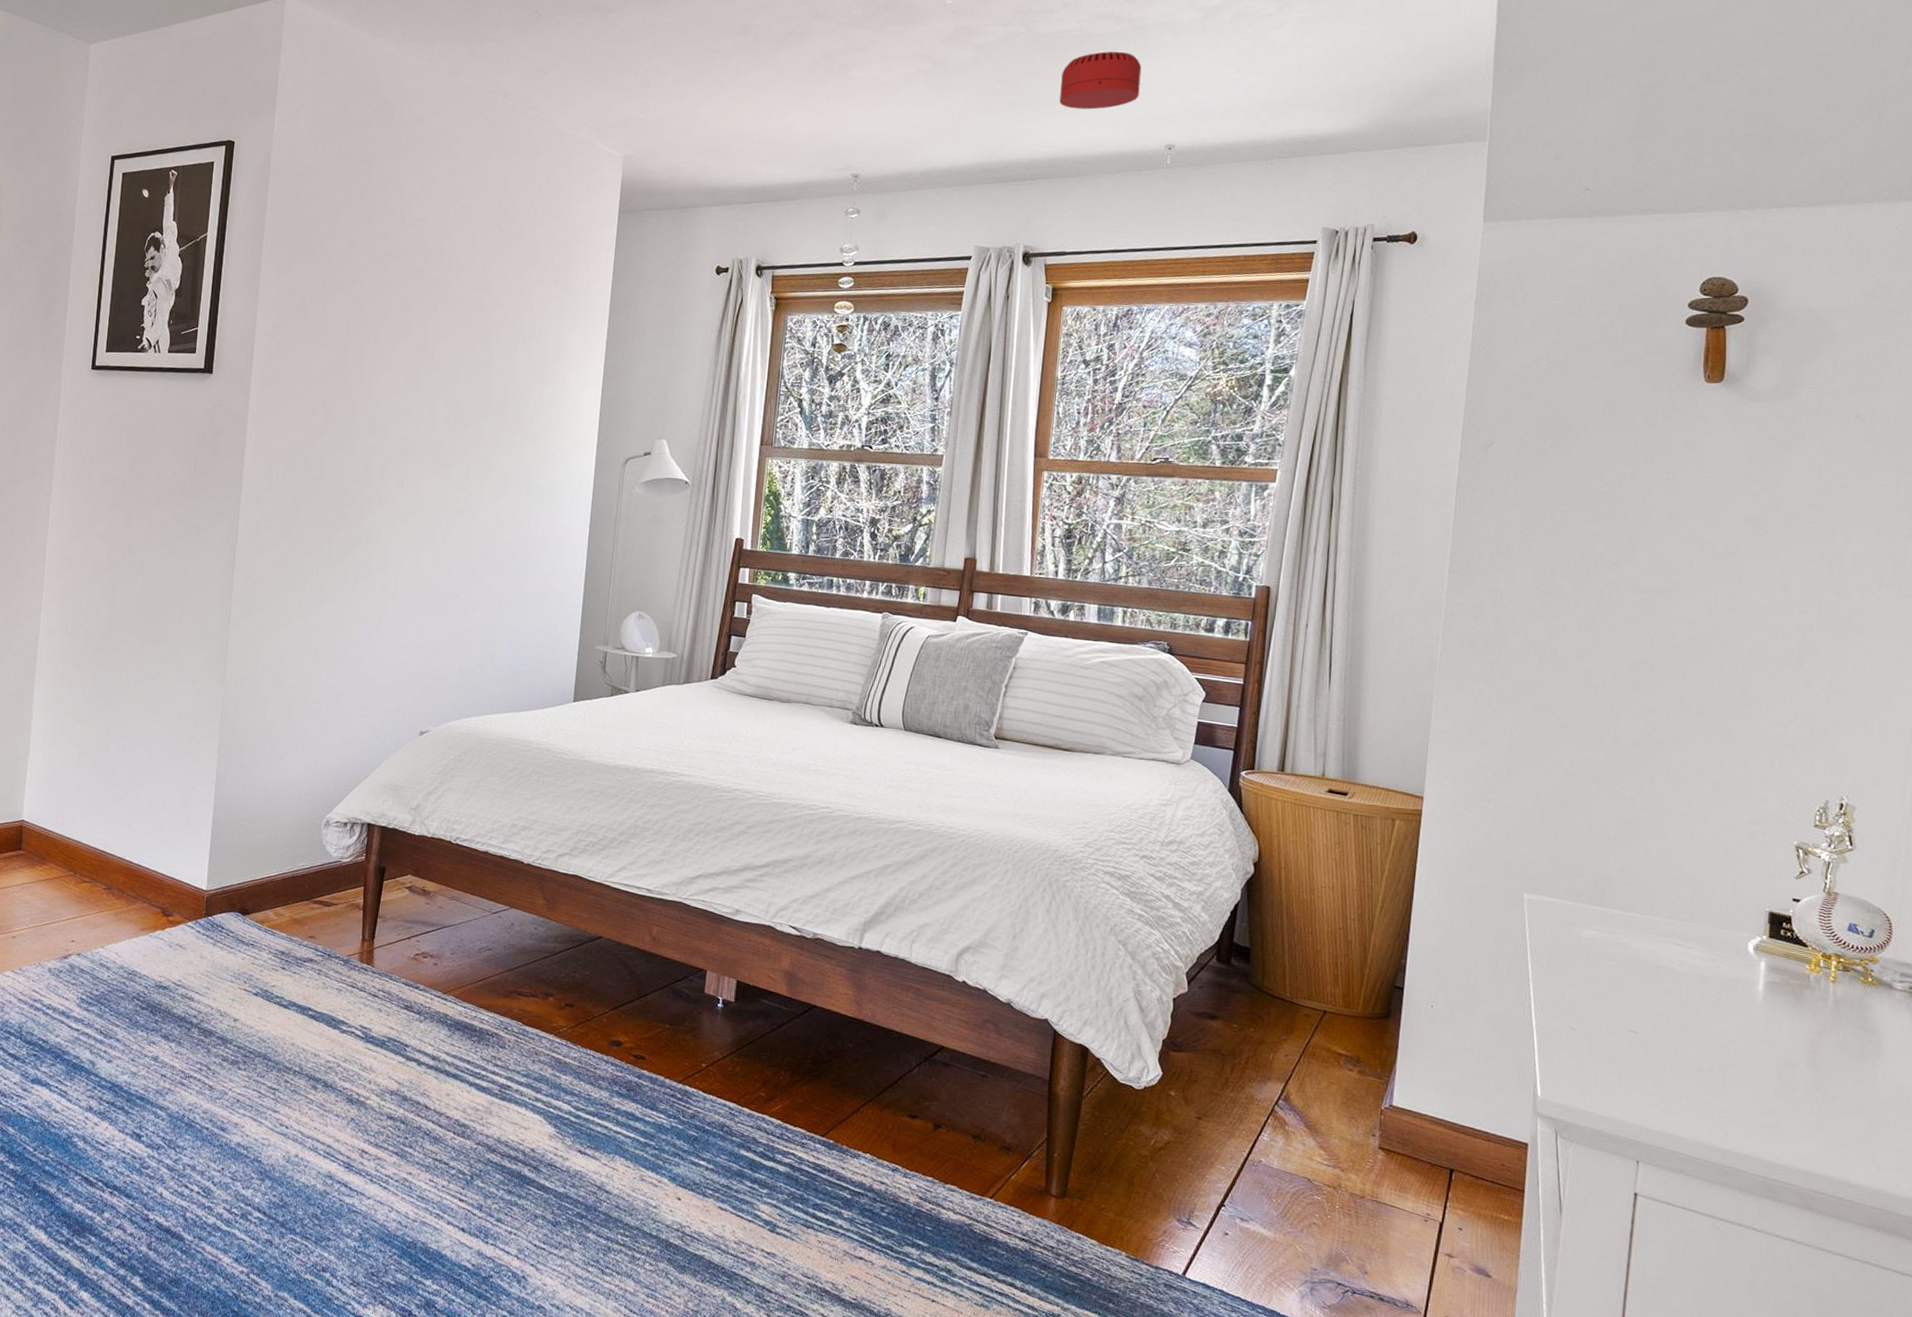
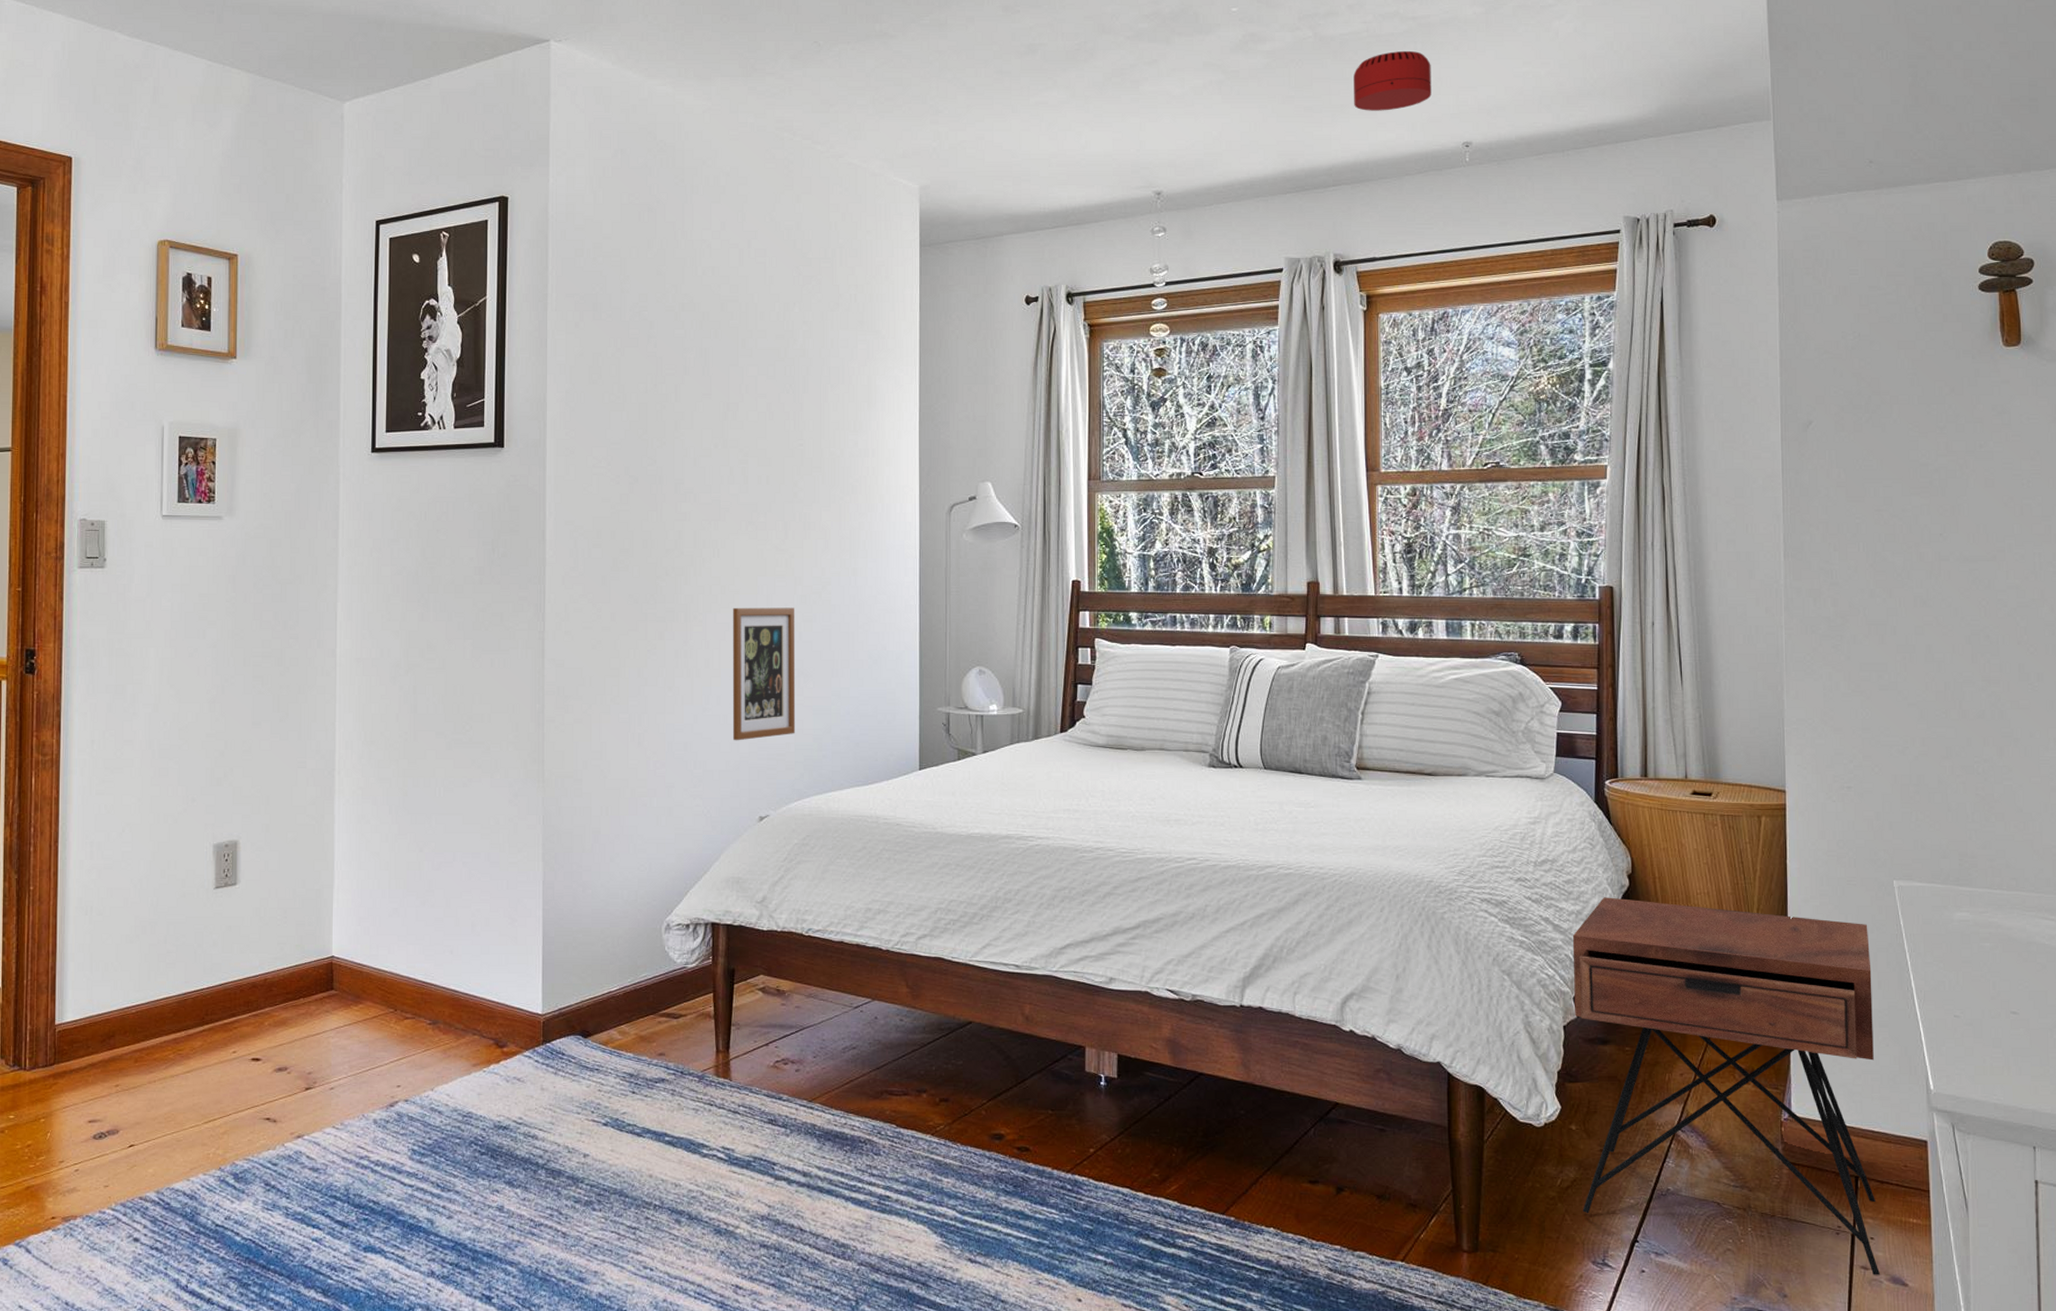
picture frame: none [401,537,469,661] -> present [732,607,796,741]
nightstand: none [1173,881,1492,1264] -> present [1572,897,1880,1275]

